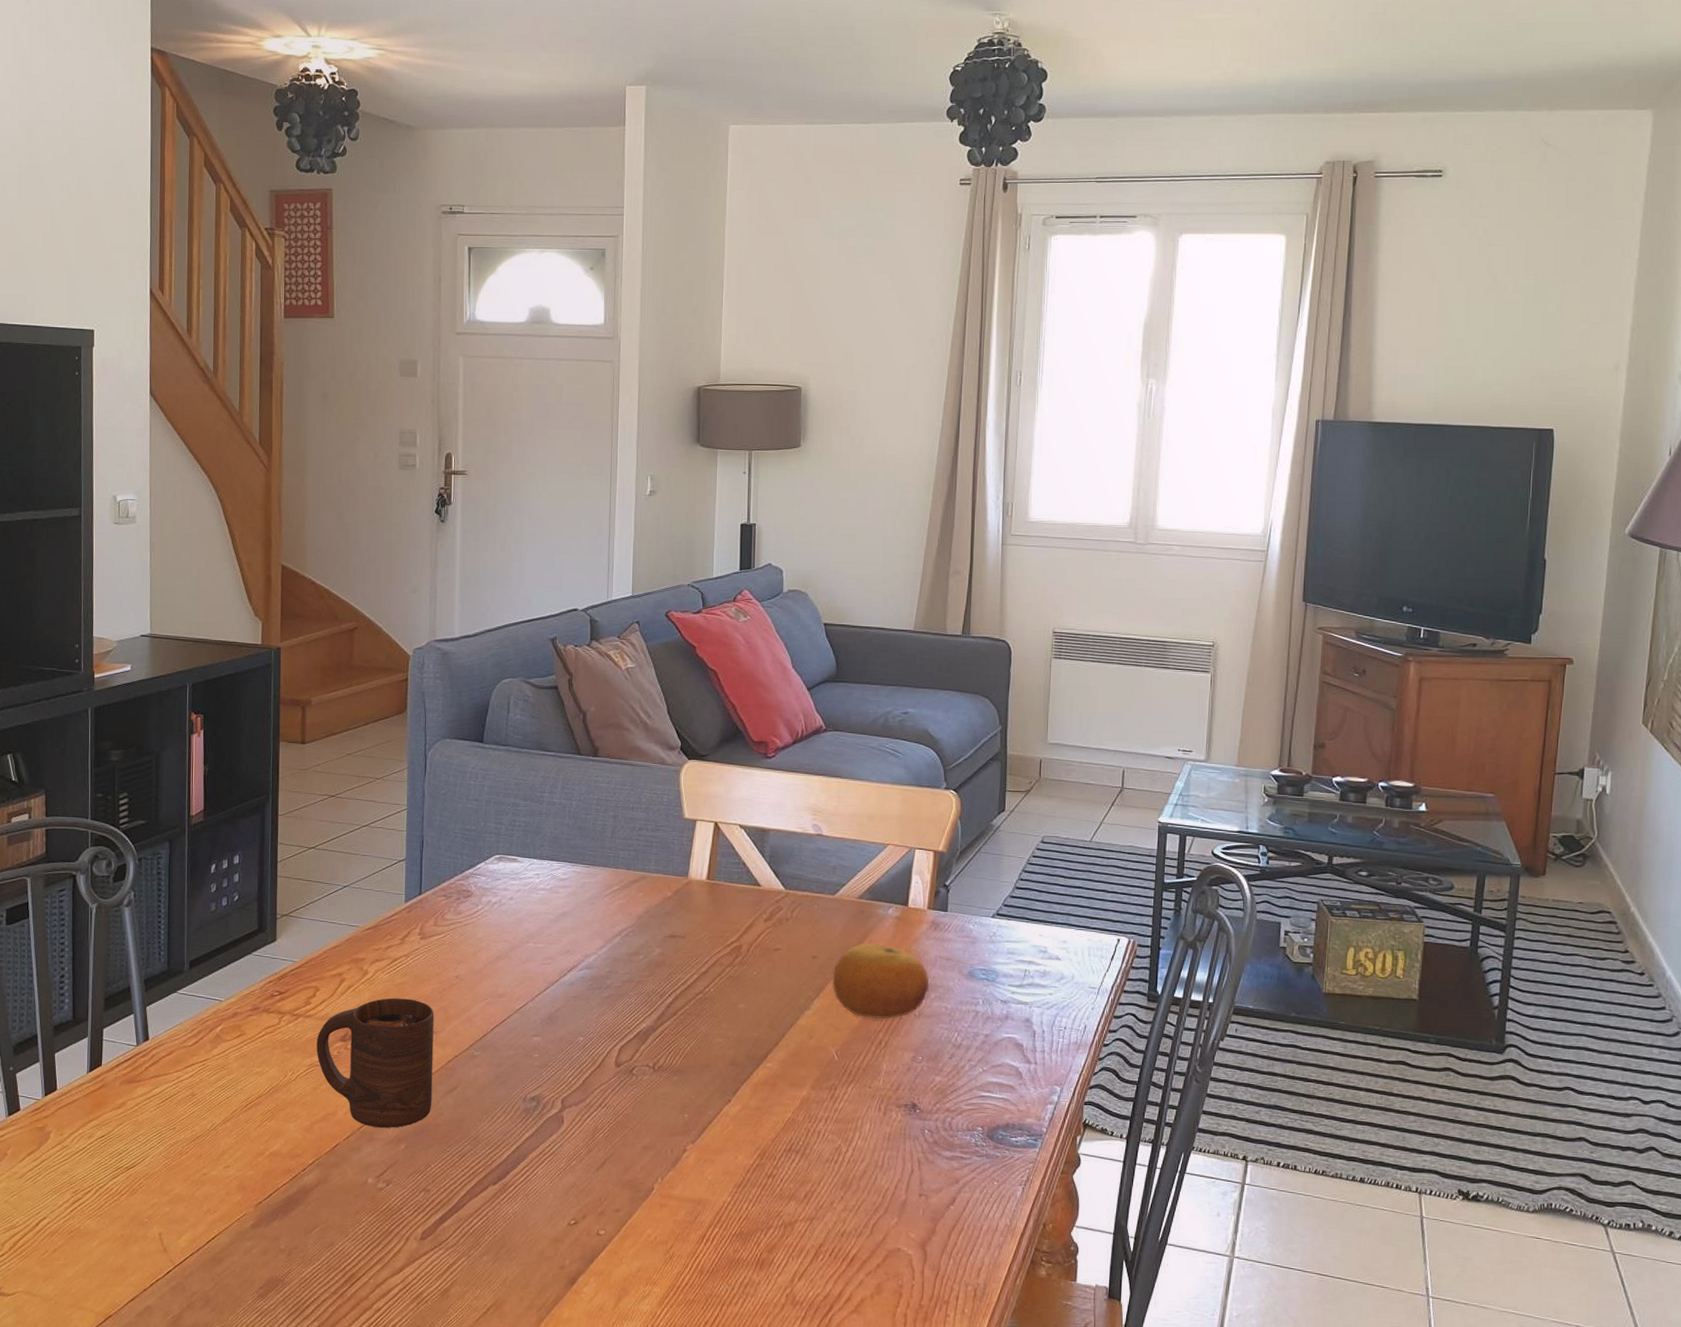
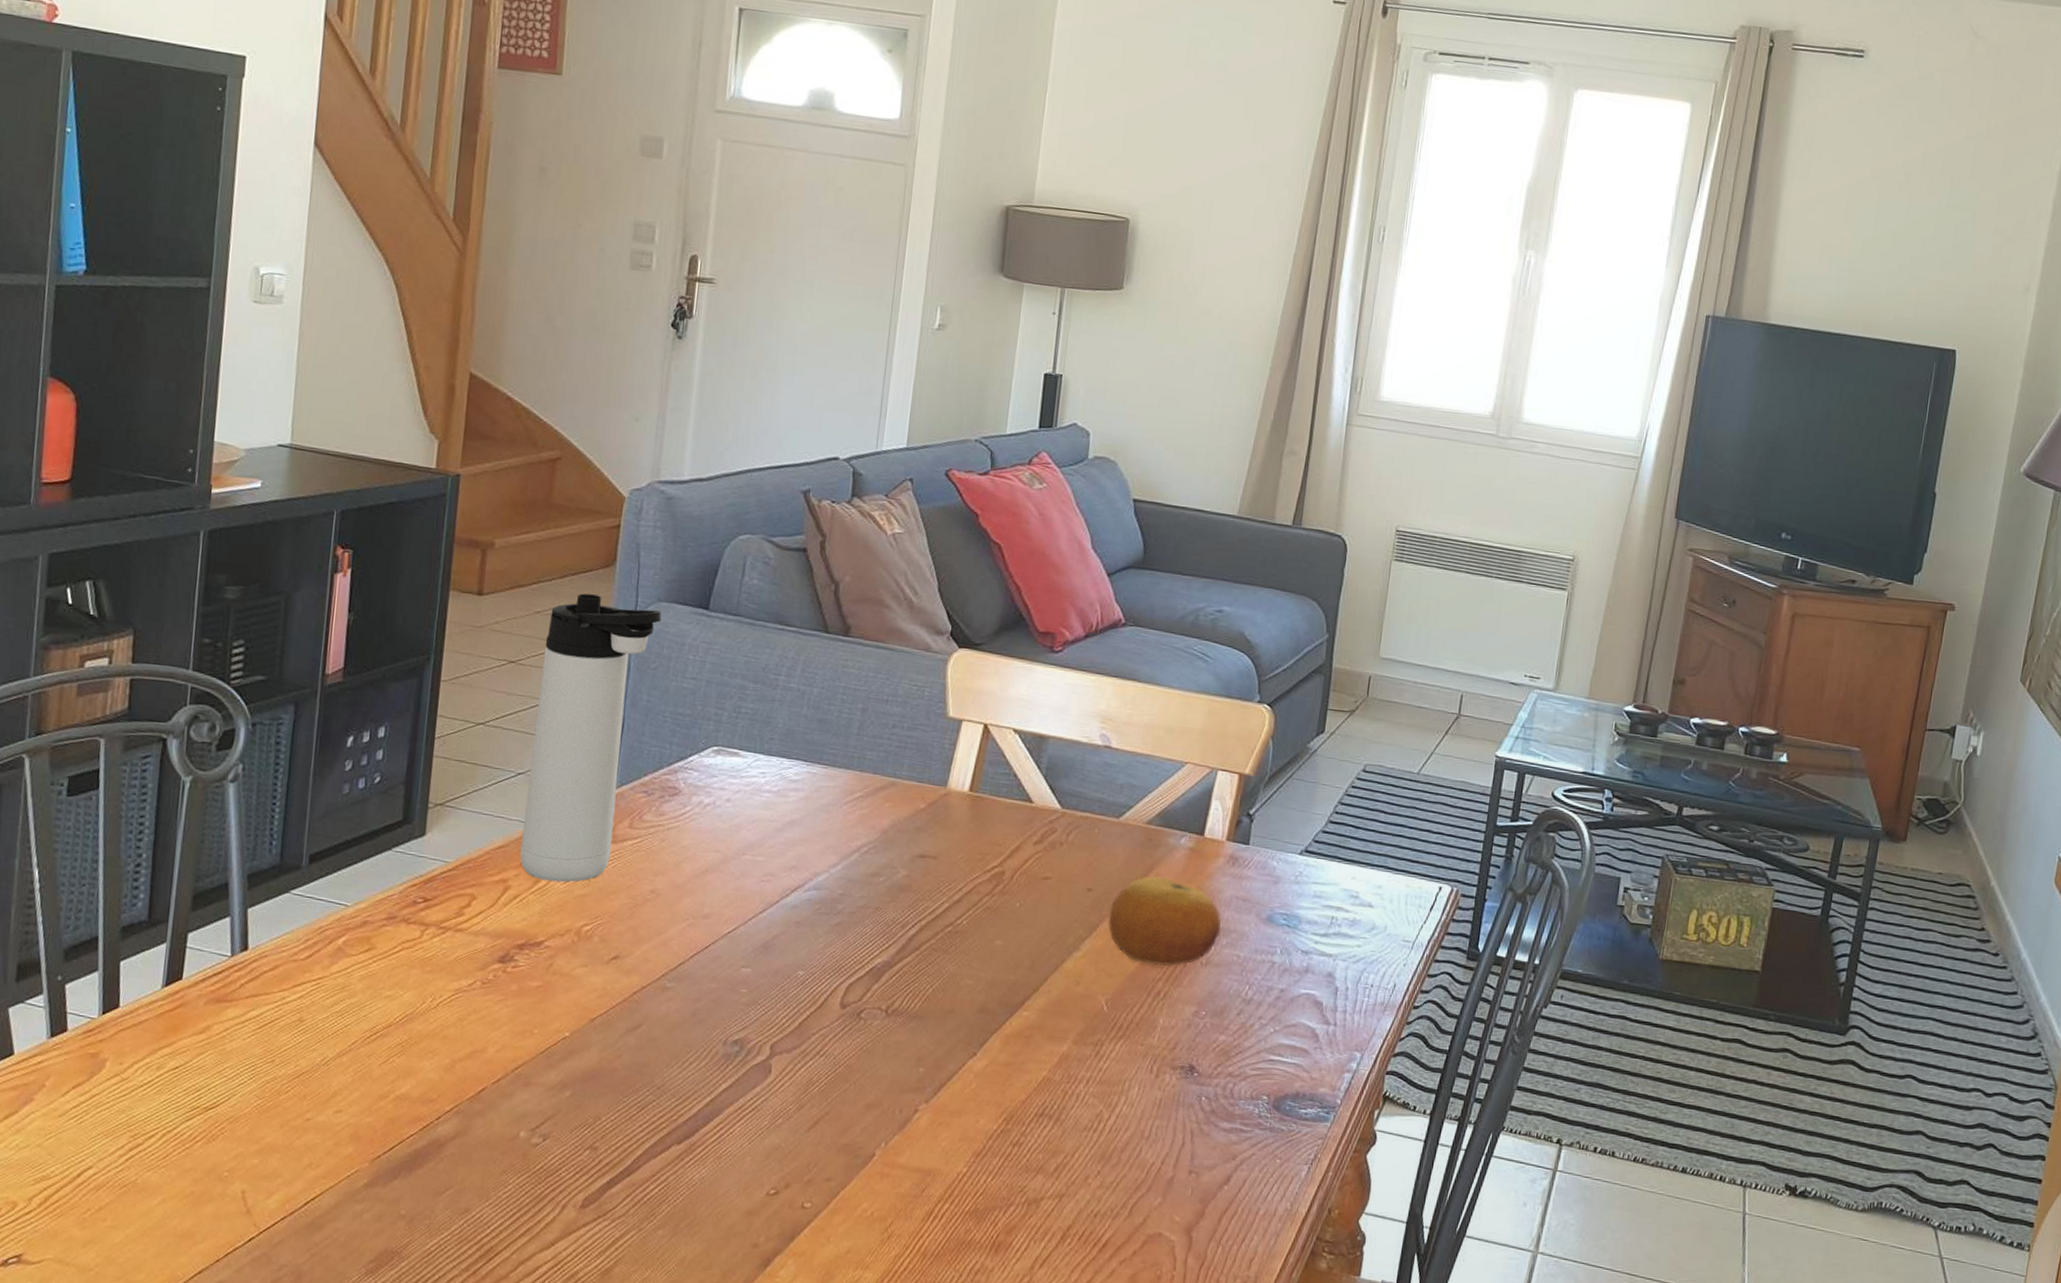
cup: present [316,998,434,1128] -> none [466,912,621,1071]
thermos bottle: none [350,736,446,973] -> present [520,593,662,883]

